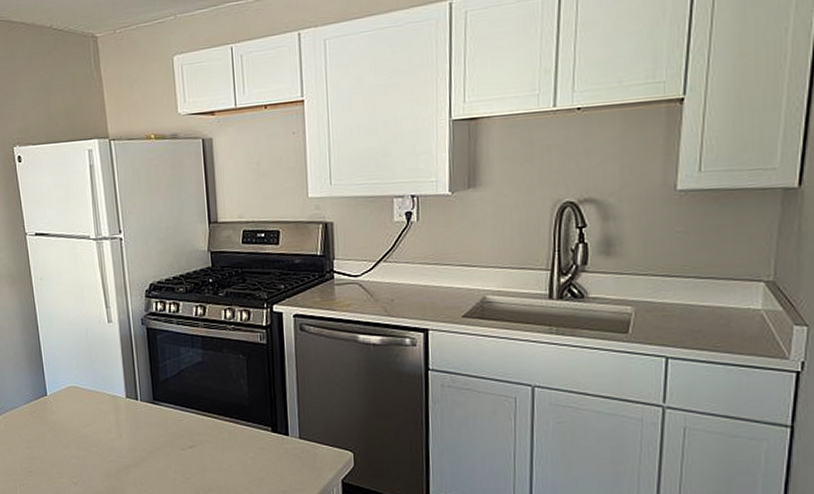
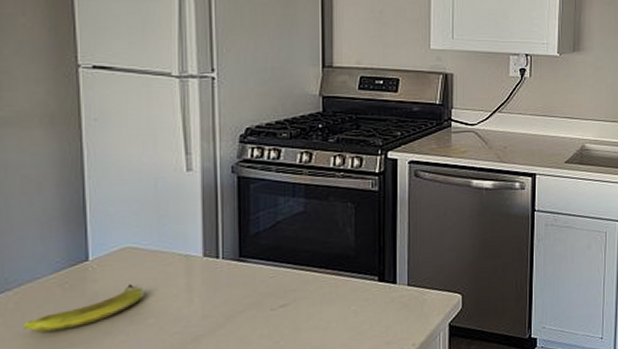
banana: none [11,417,87,449] -> present [23,284,144,332]

